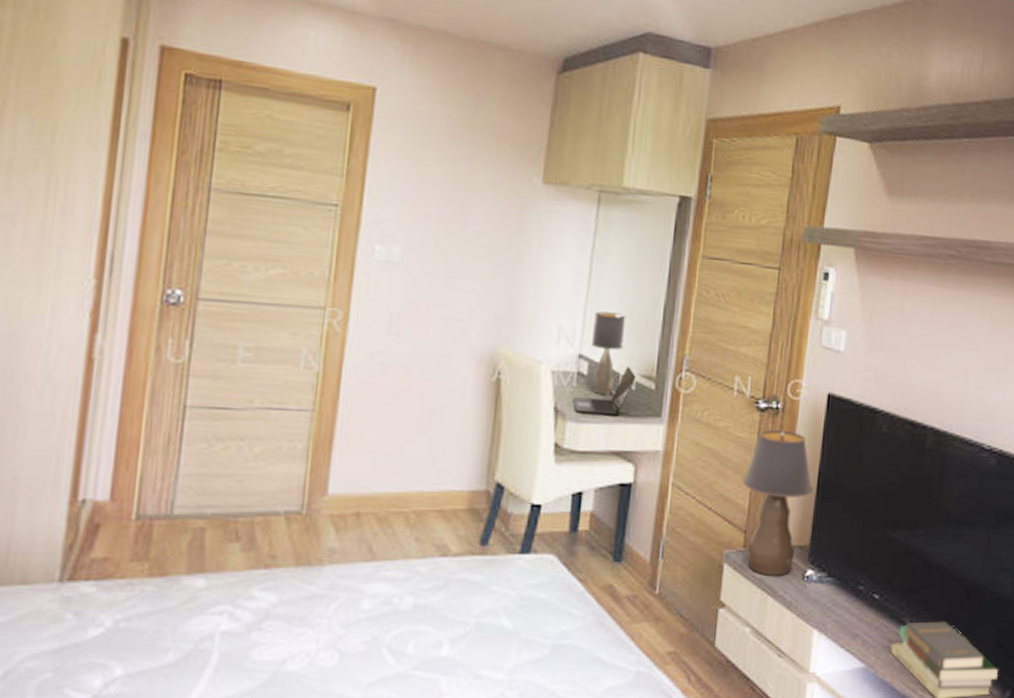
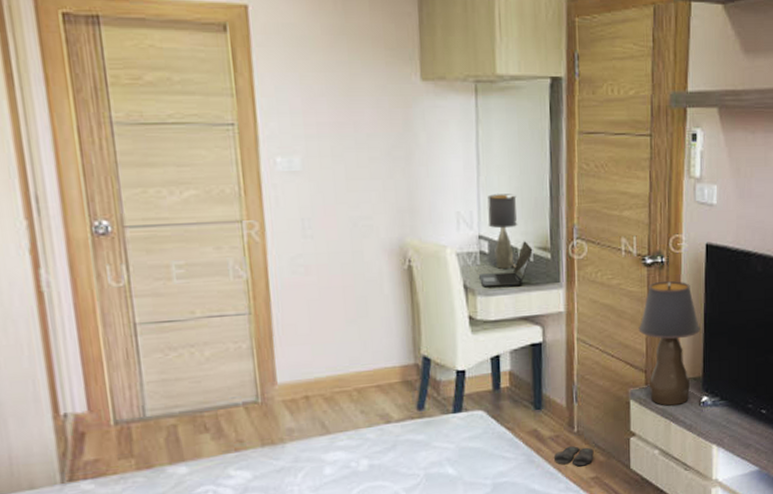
slippers: none [628,611,675,637] -> present [554,446,594,467]

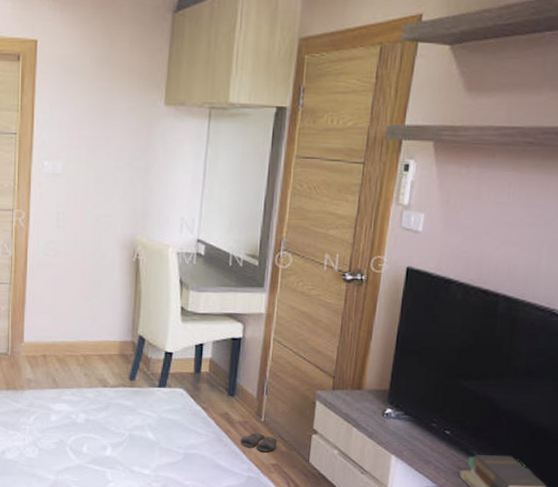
laptop: present [478,240,533,288] -> none [193,247,243,287]
table lamp: present [487,194,518,270] -> none [206,205,234,271]
table lamp: present [638,280,701,406] -> none [331,296,392,412]

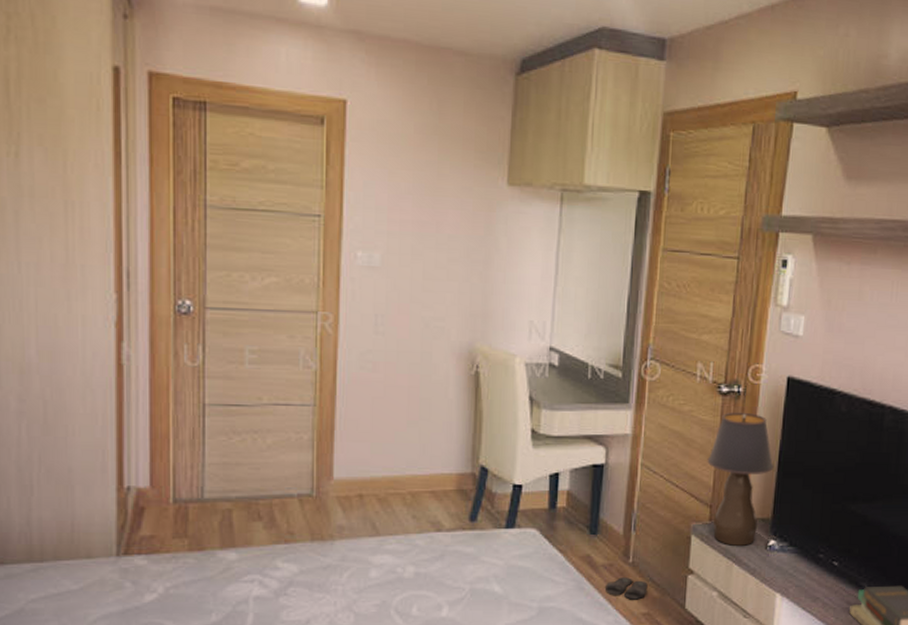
table lamp: none [331,296,392,412] -> present [707,412,774,546]

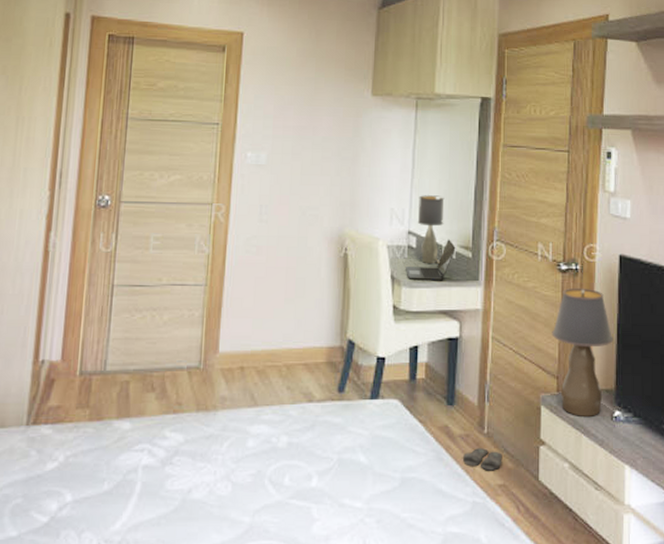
laptop: none [545,356,604,404] -> present [405,238,456,281]
table lamp: none [560,306,593,385] -> present [417,195,445,265]

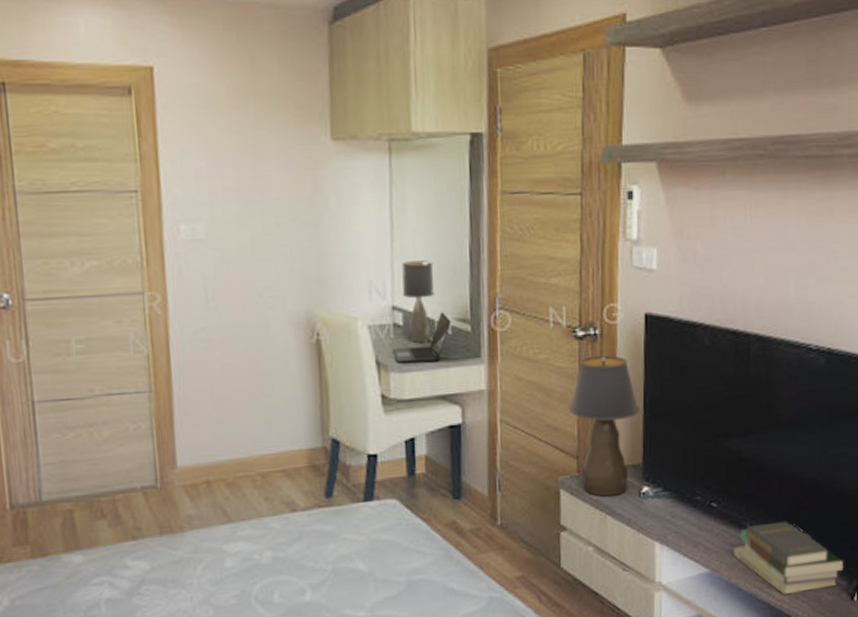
slippers: present [463,448,502,471] -> none [475,540,520,564]

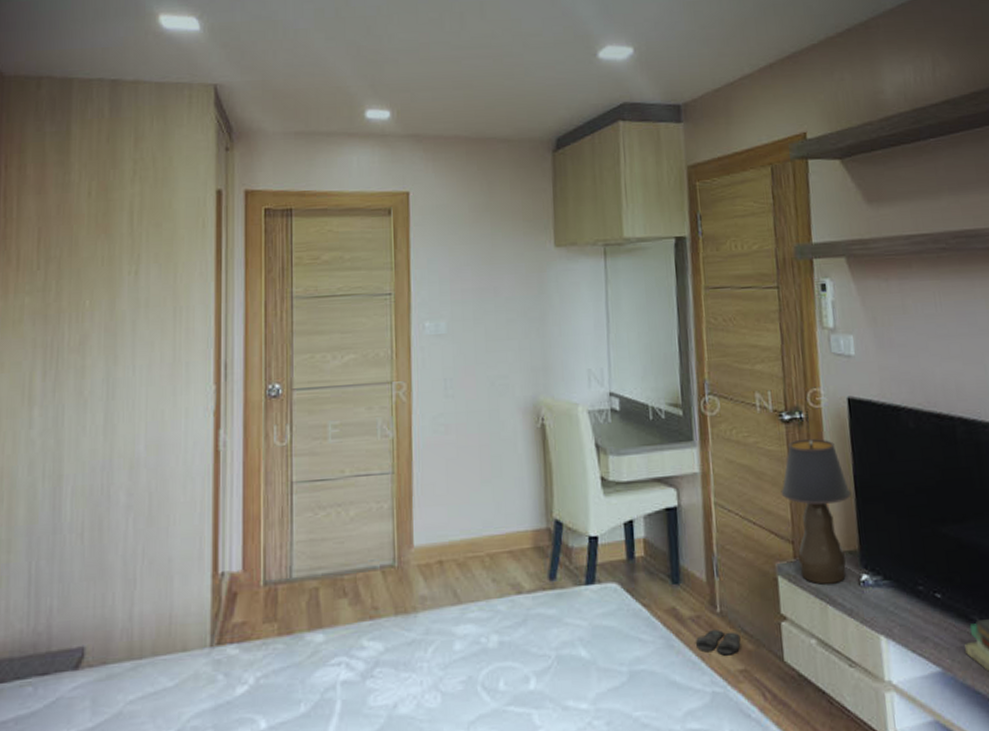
laptop: present [391,311,451,364] -> none [609,396,664,447]
table lamp: present [402,260,435,344] -> none [617,350,648,428]
slippers: none [475,540,520,564] -> present [696,629,741,656]

